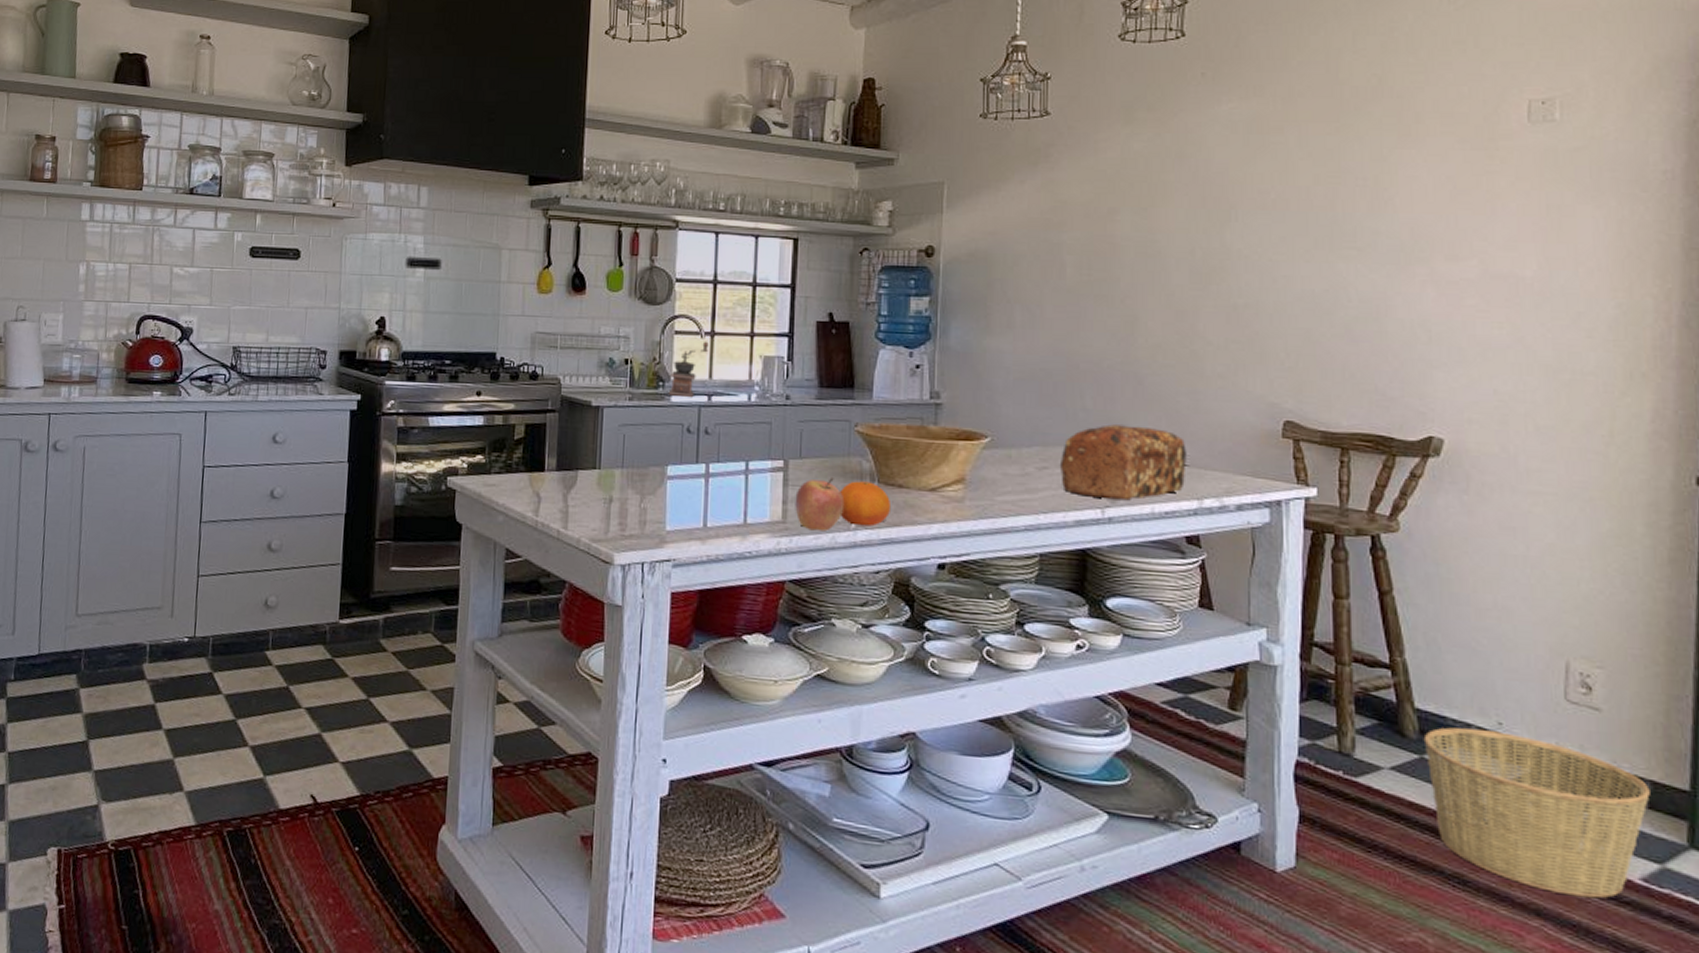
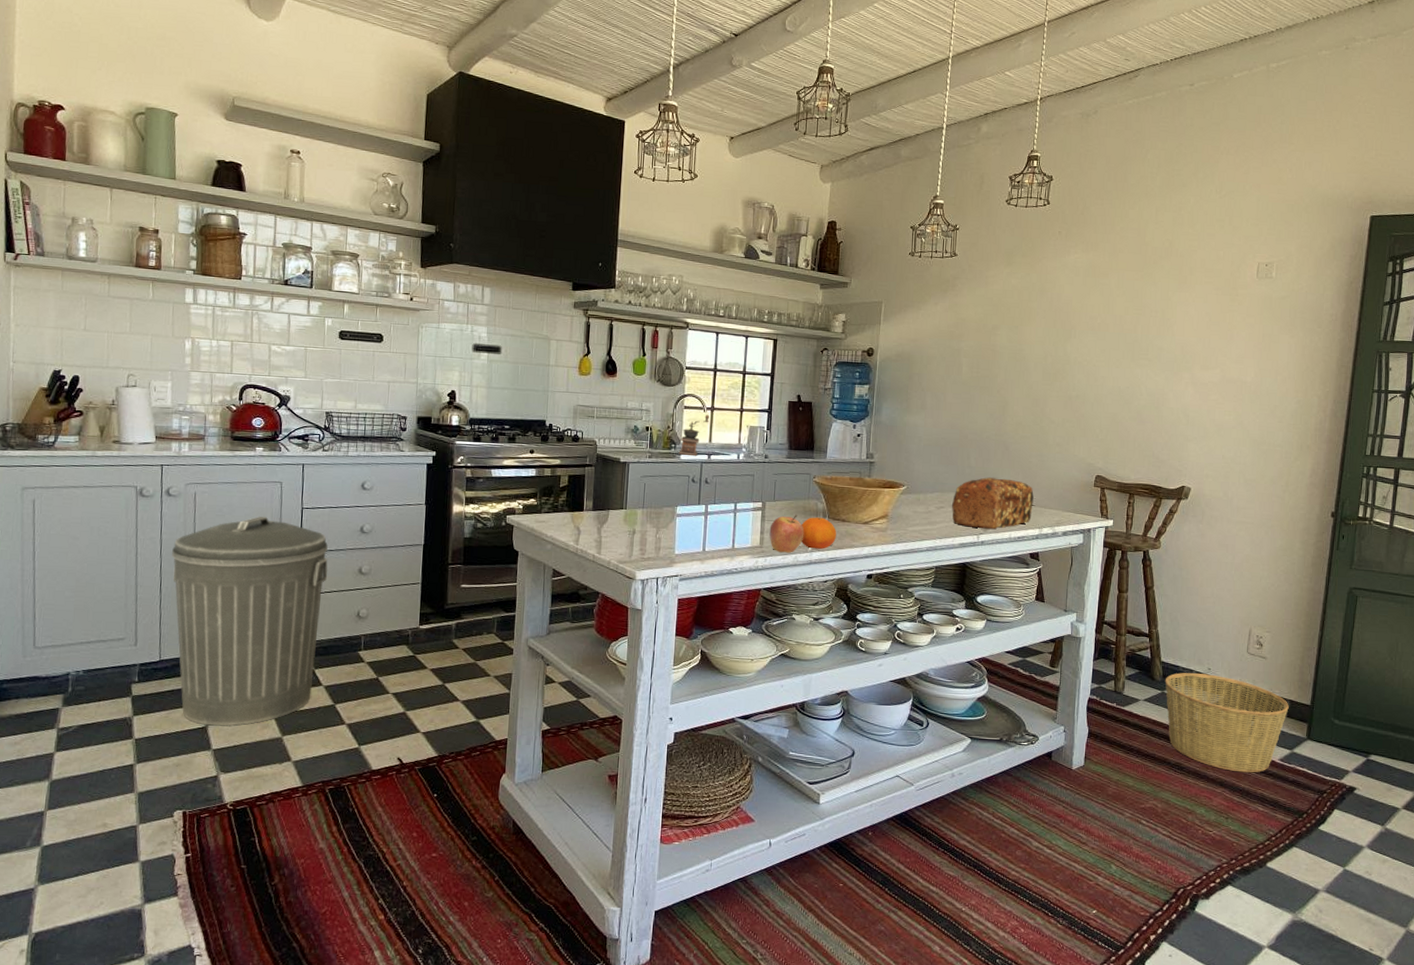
trash can: none [56,477,232,742] -> present [172,516,328,726]

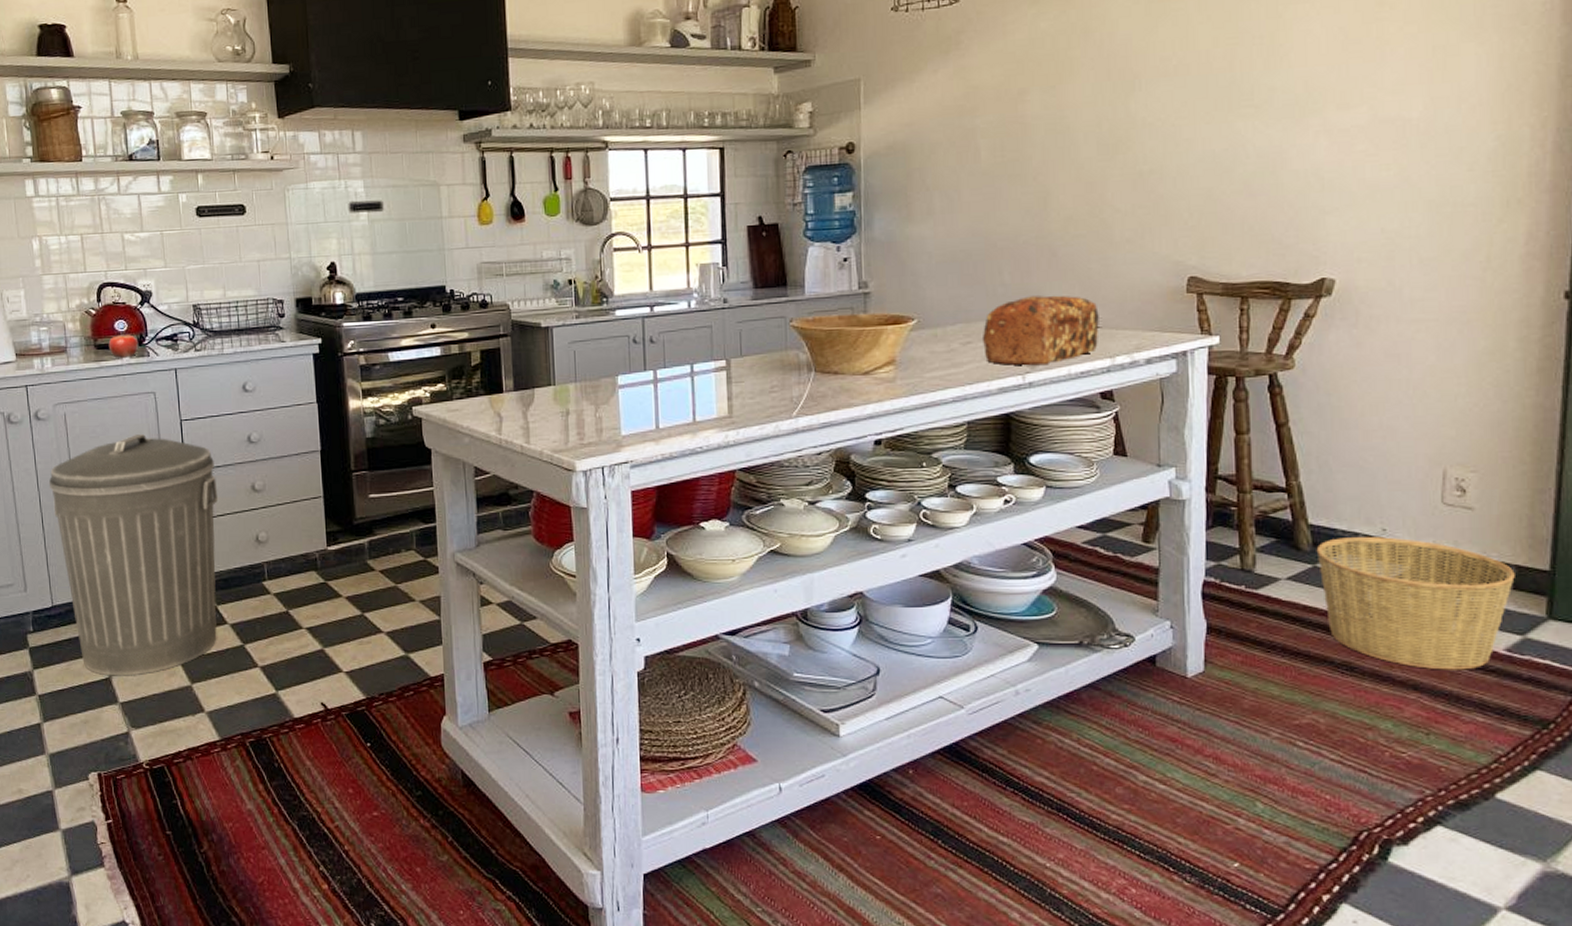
fruit: none [244,427,273,451] -> present [108,331,139,358]
coffee grinder: present [678,414,709,457] -> none [612,255,647,311]
fruit: present [769,514,805,553] -> none [739,370,786,422]
fruit: present [801,517,837,549] -> none [780,372,829,413]

